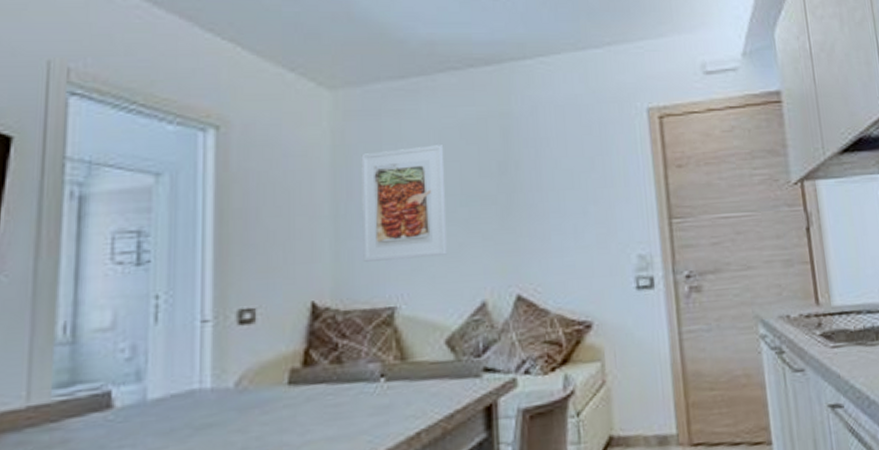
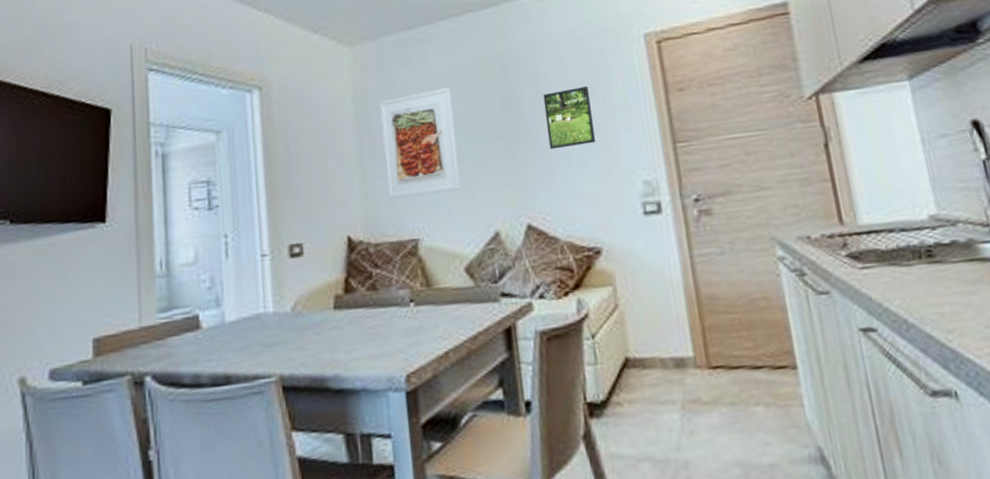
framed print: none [542,155,593,218] -> present [543,86,595,150]

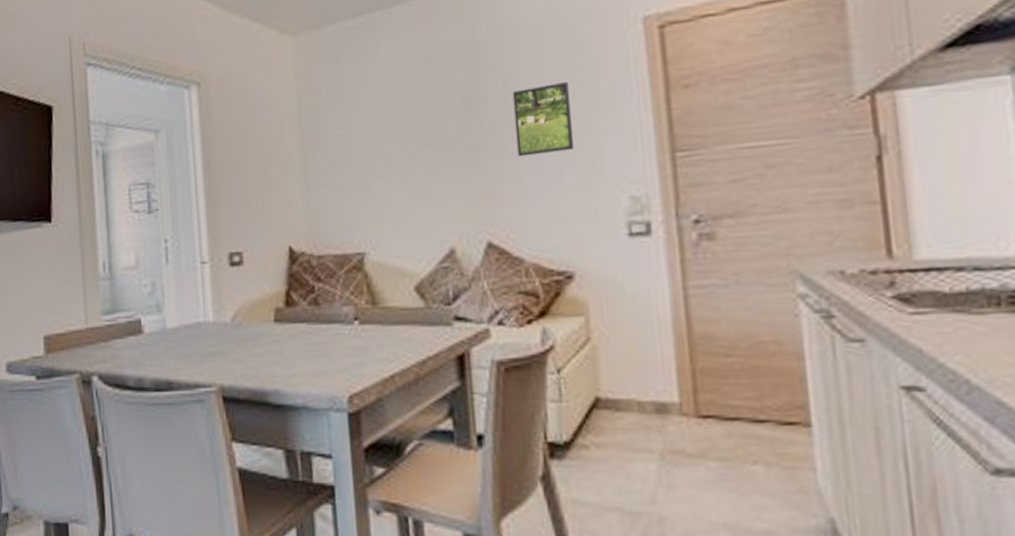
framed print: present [379,87,460,199] -> none [324,83,412,208]

